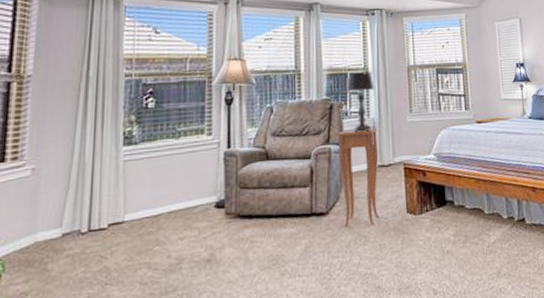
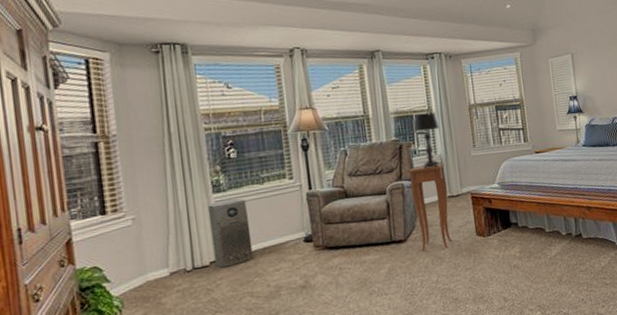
air purifier: none [113,154,158,232] -> present [207,199,254,268]

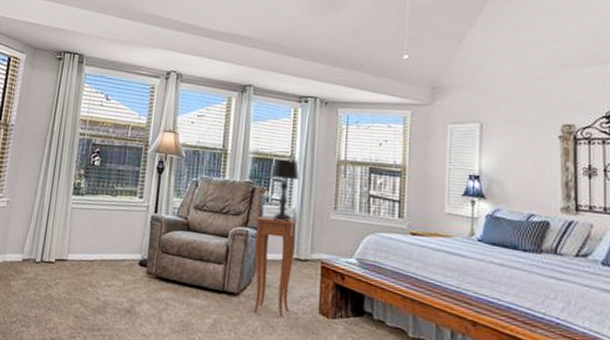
air purifier: present [207,199,254,268] -> none [59,203,98,269]

